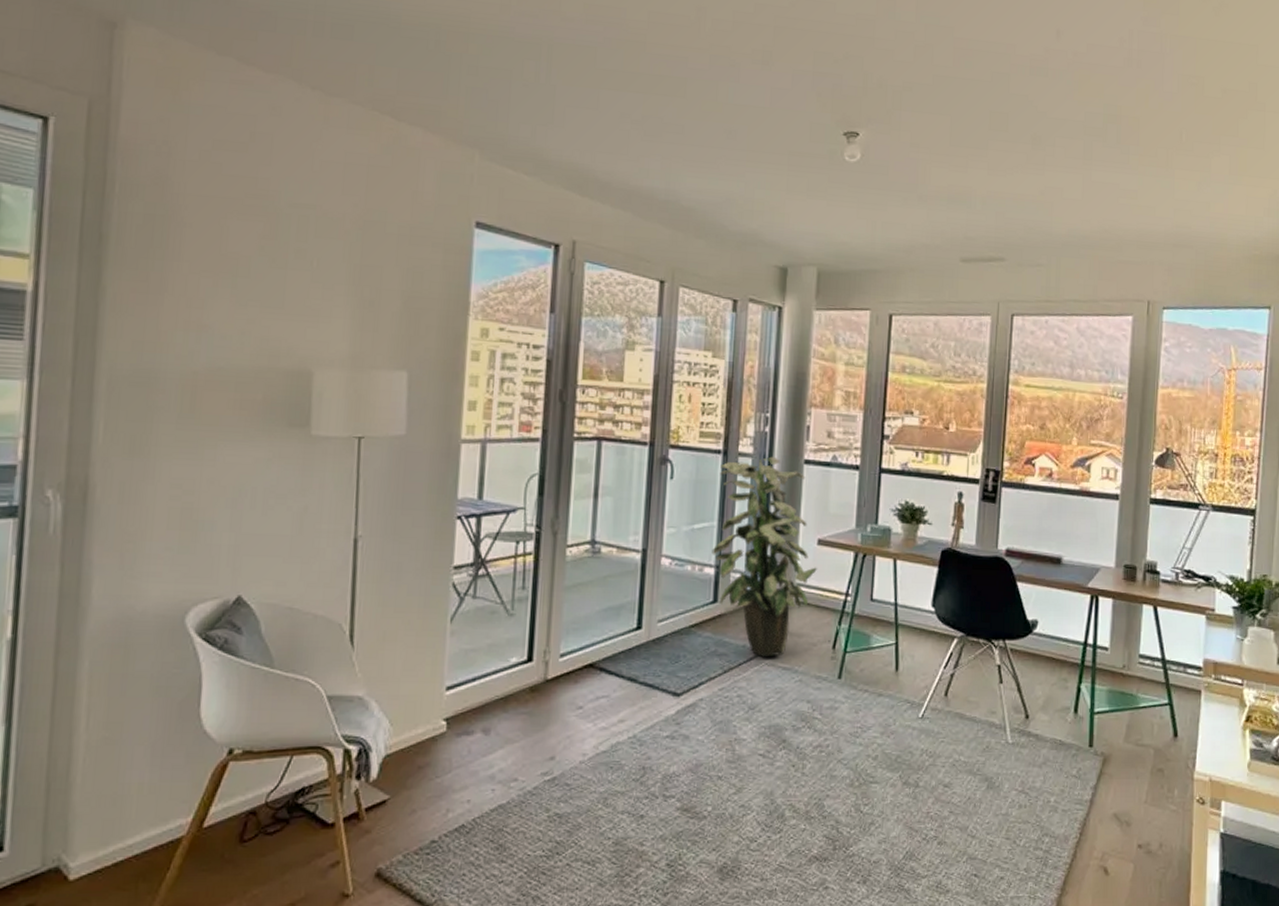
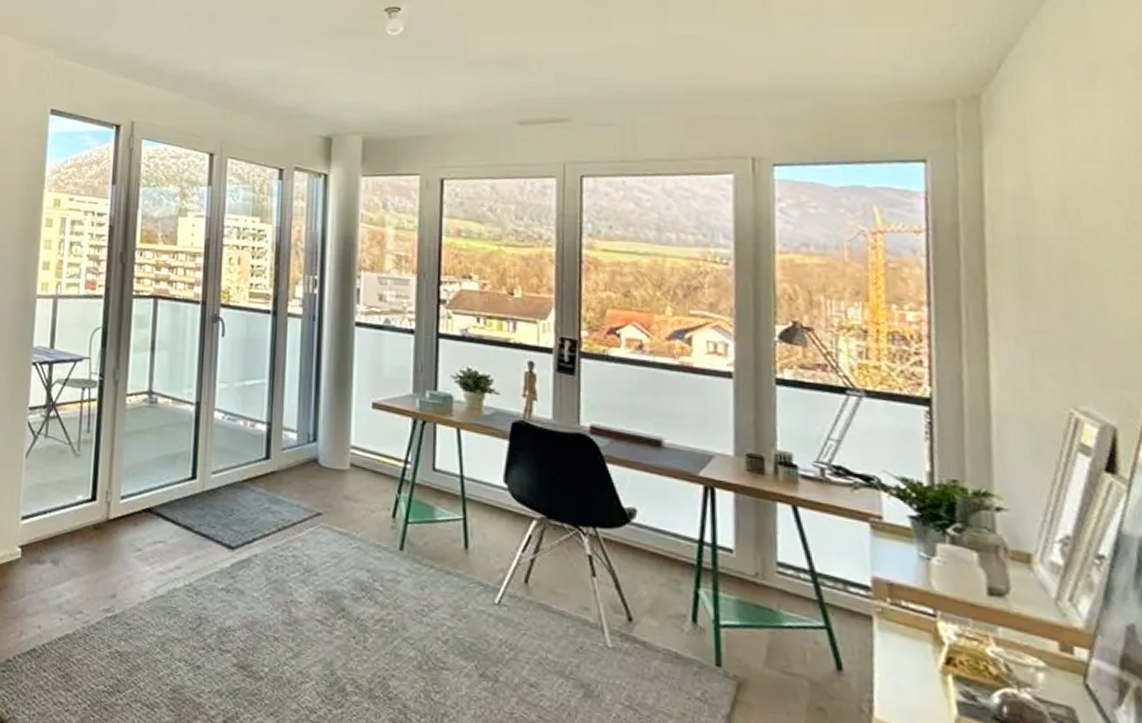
indoor plant: present [712,456,817,657] -> none [263,318,372,519]

